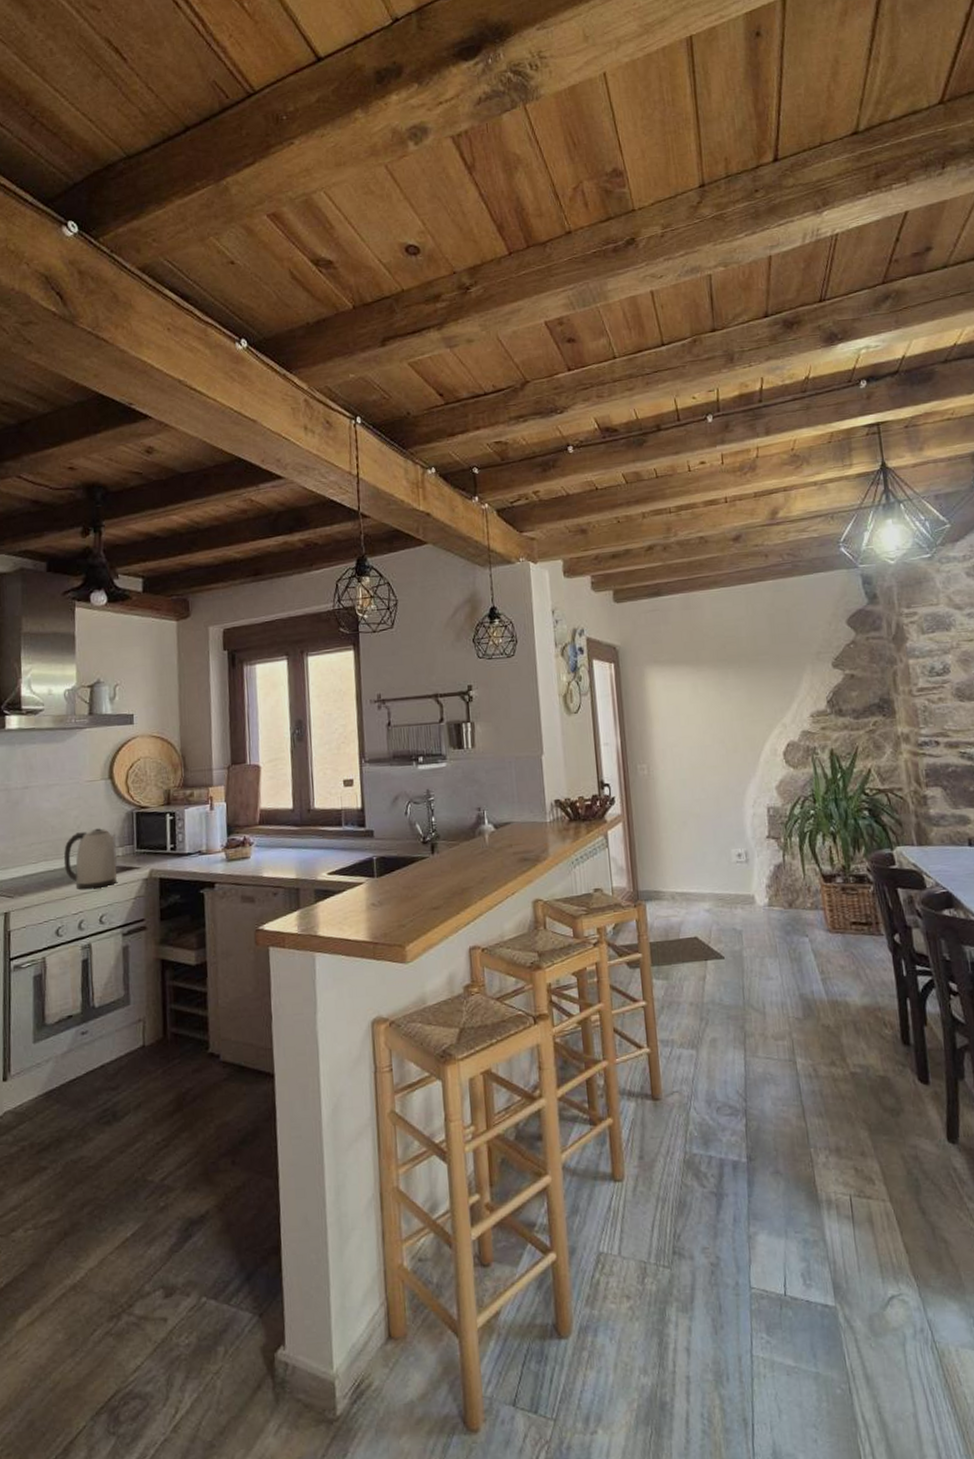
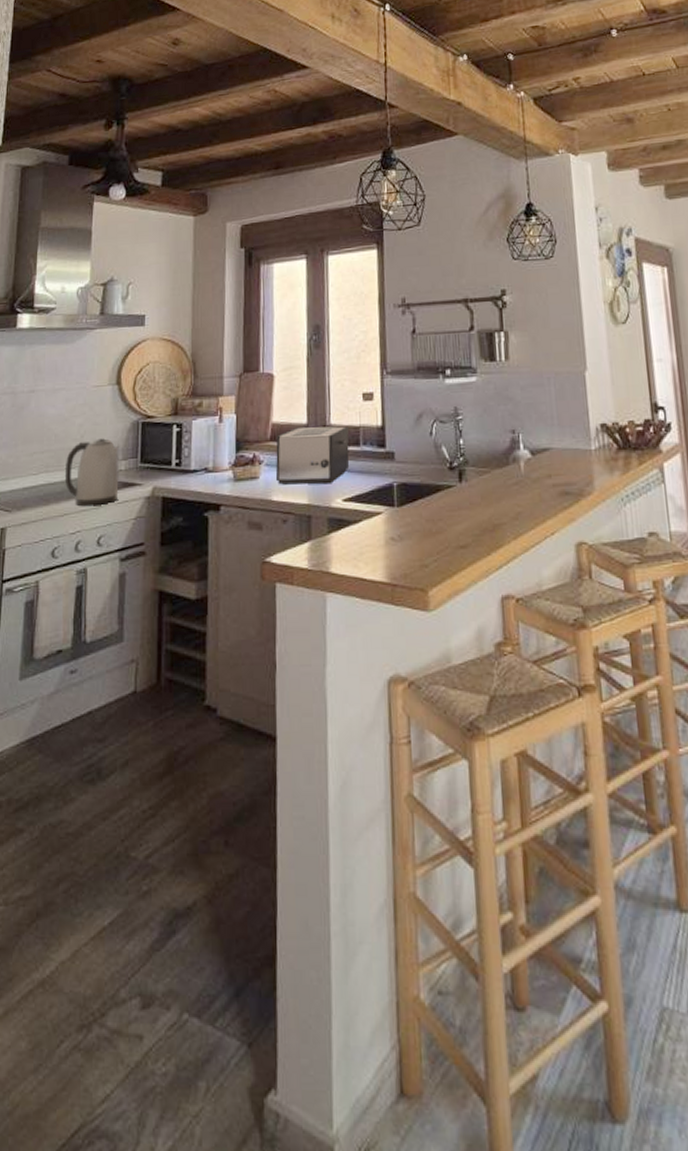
toaster: none [264,809,333,863] -> present [276,426,350,485]

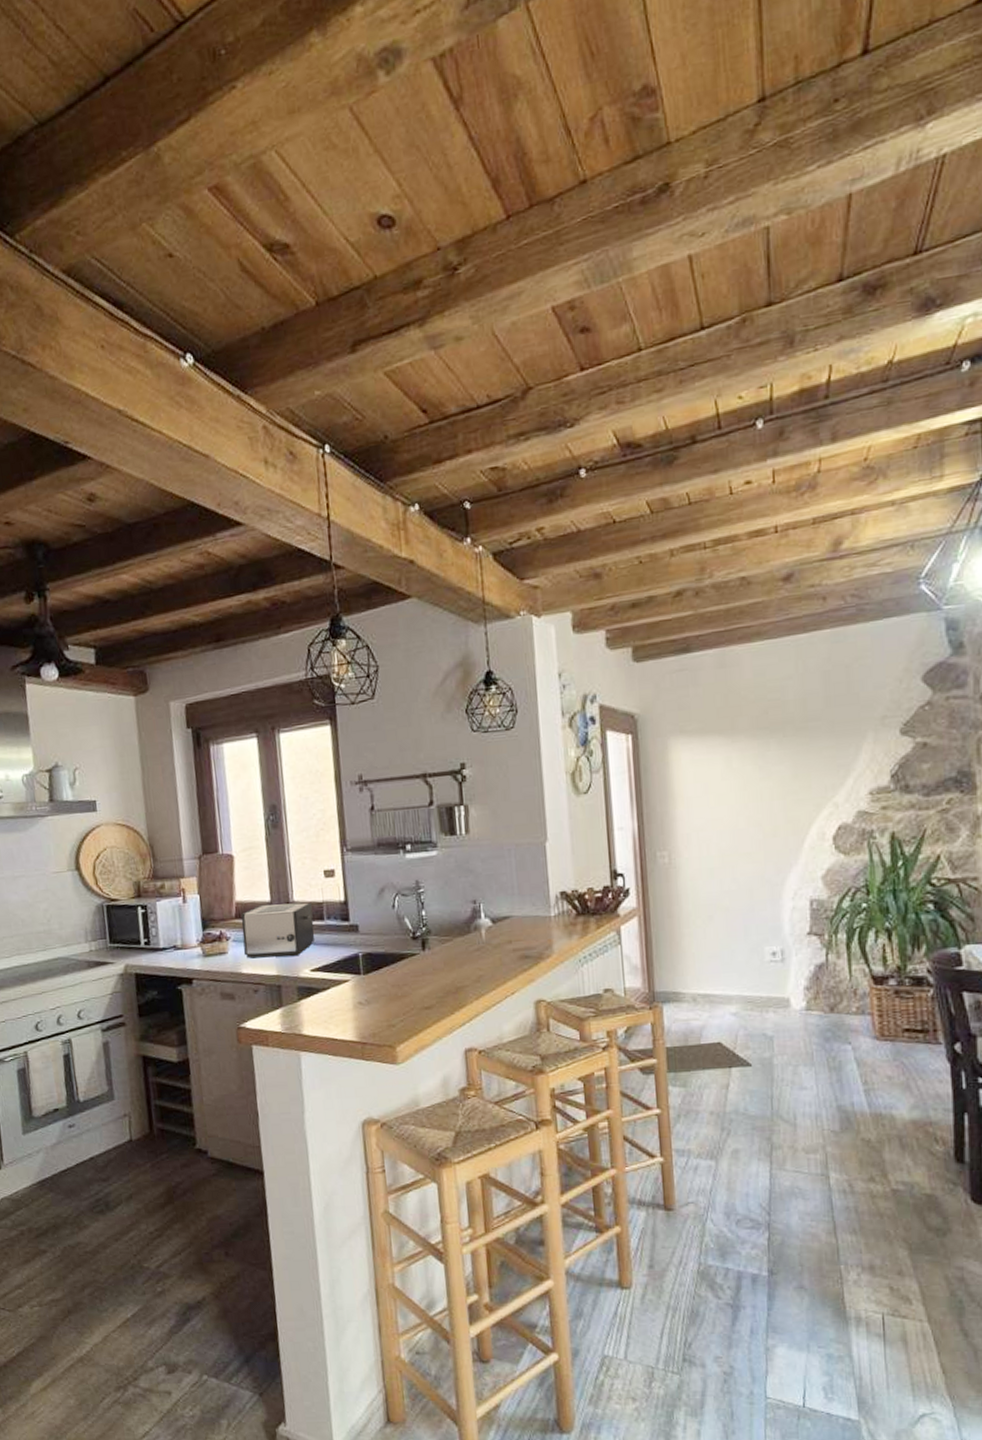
kettle: present [64,438,119,507] -> none [36,921,92,985]

